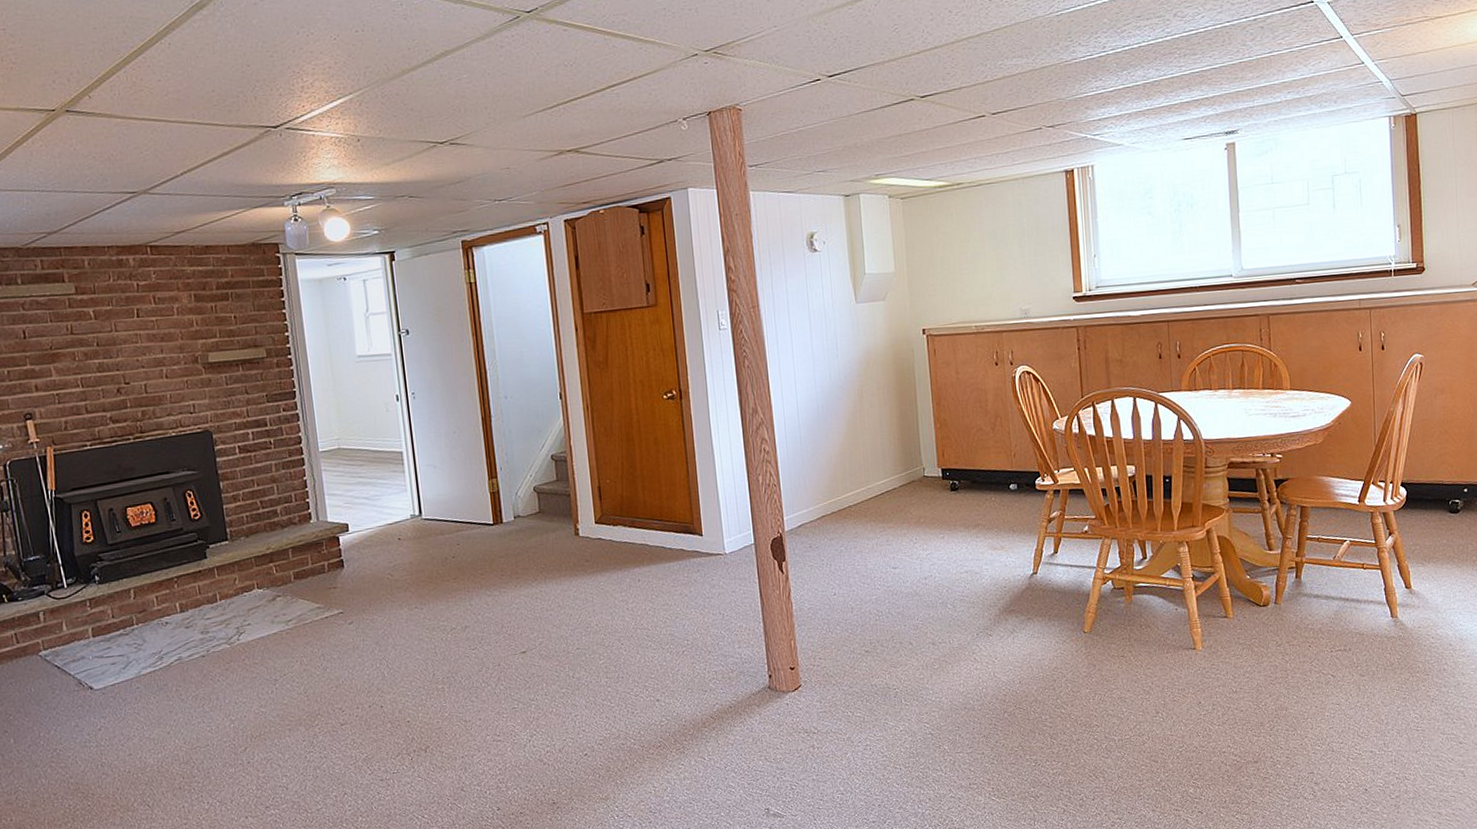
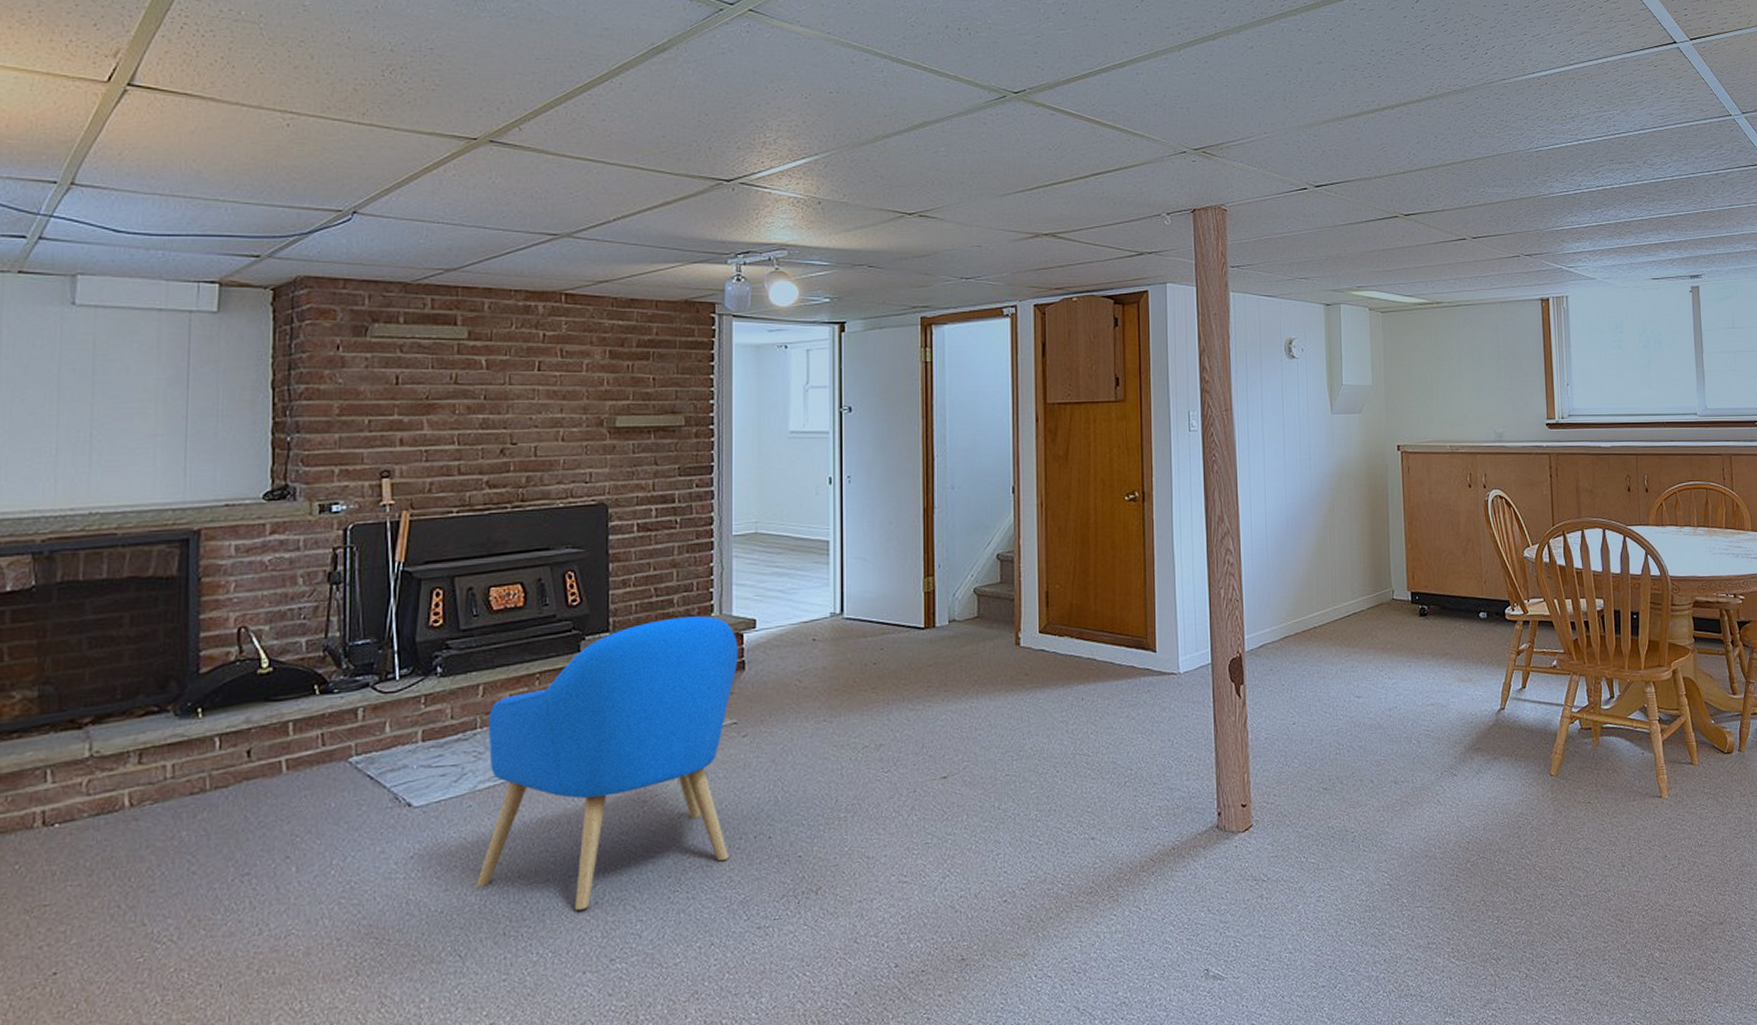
armchair: none [141,523,351,768] -> present [476,616,739,910]

